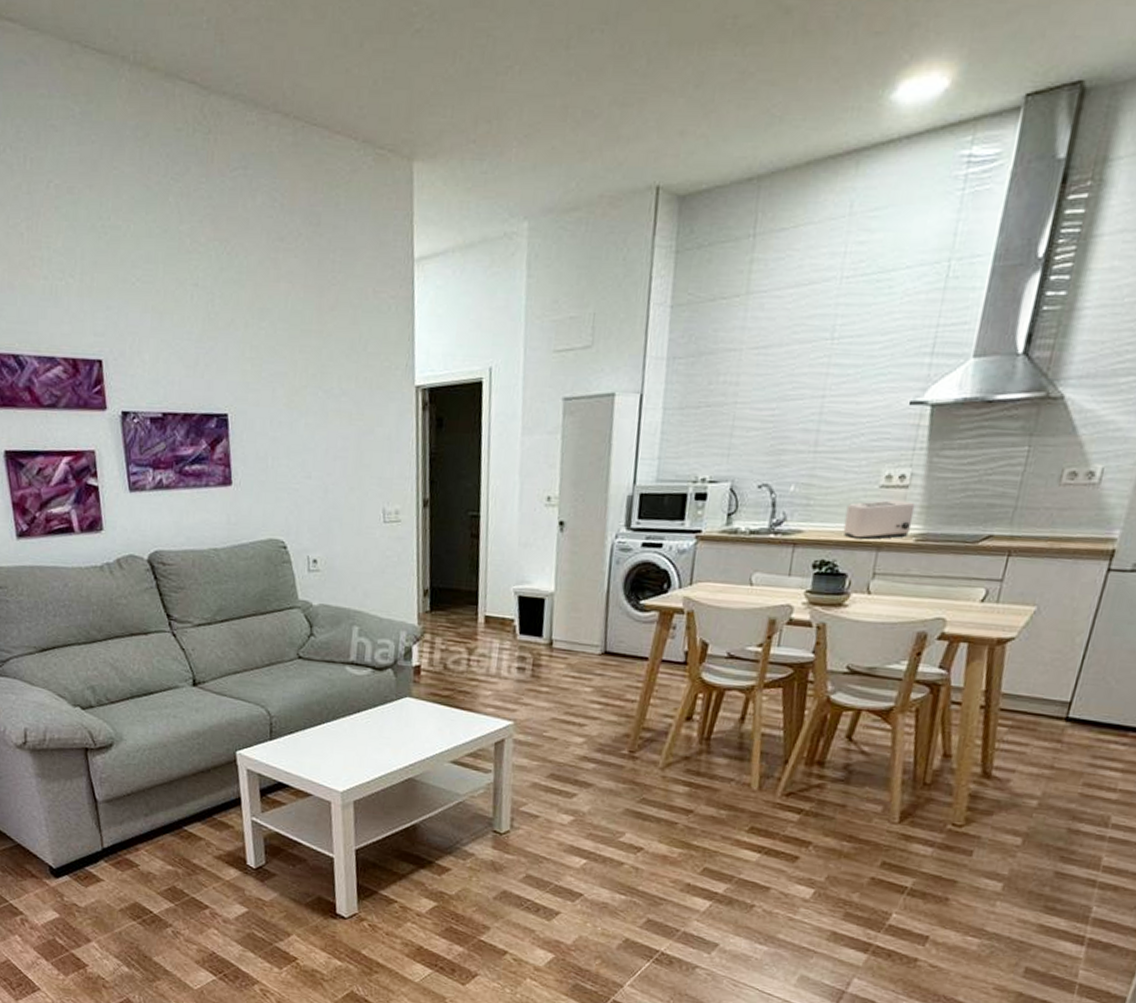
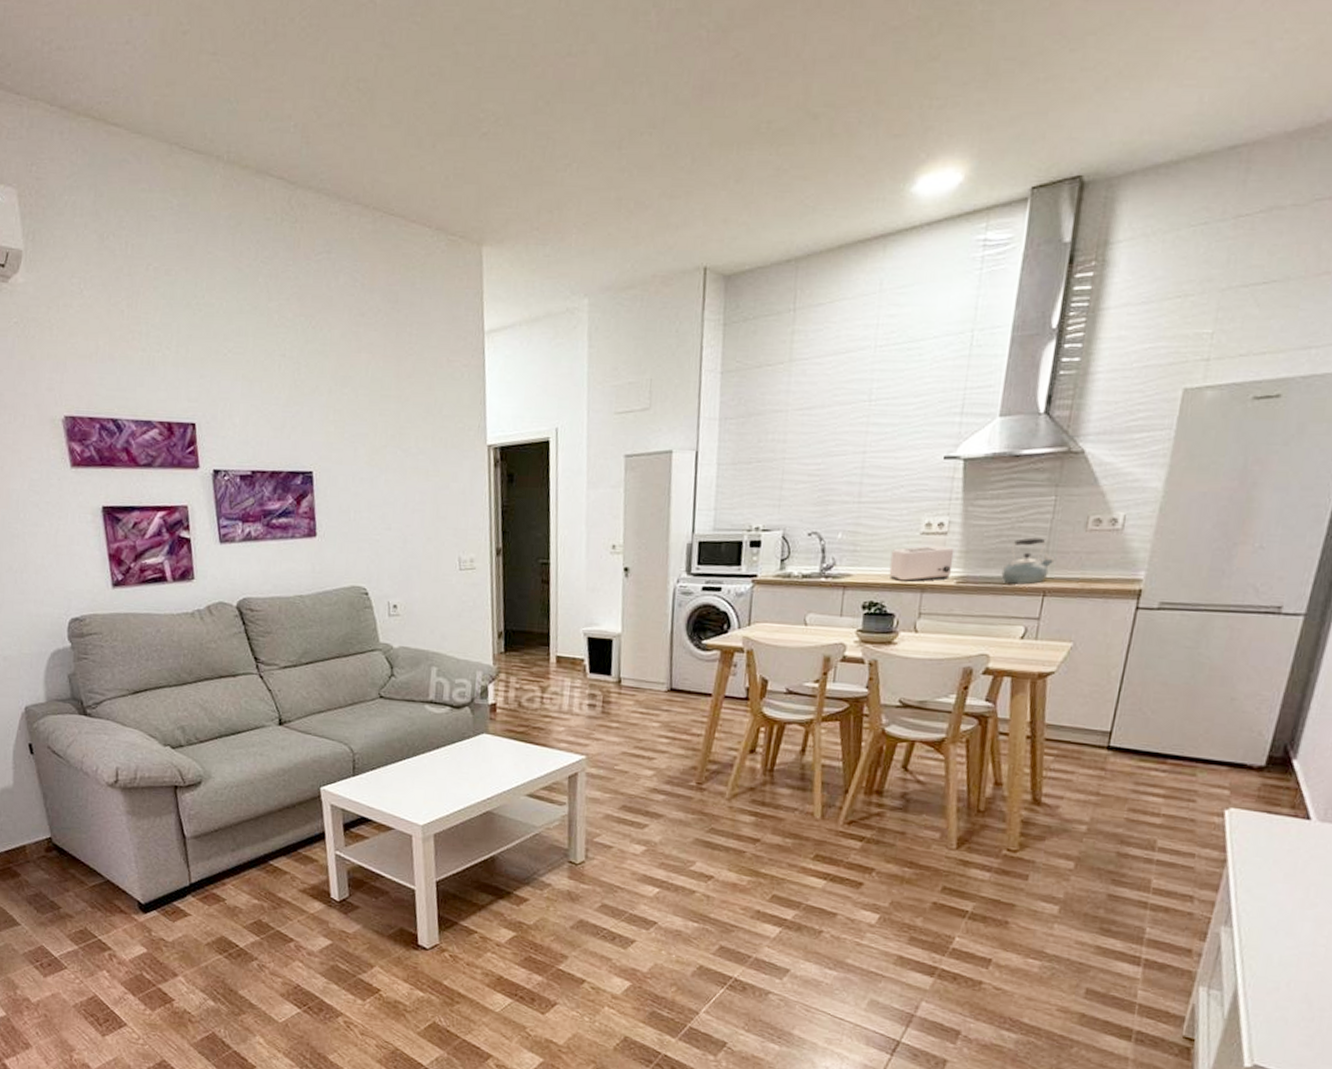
kettle: none [964,492,1024,544] -> present [1001,537,1055,585]

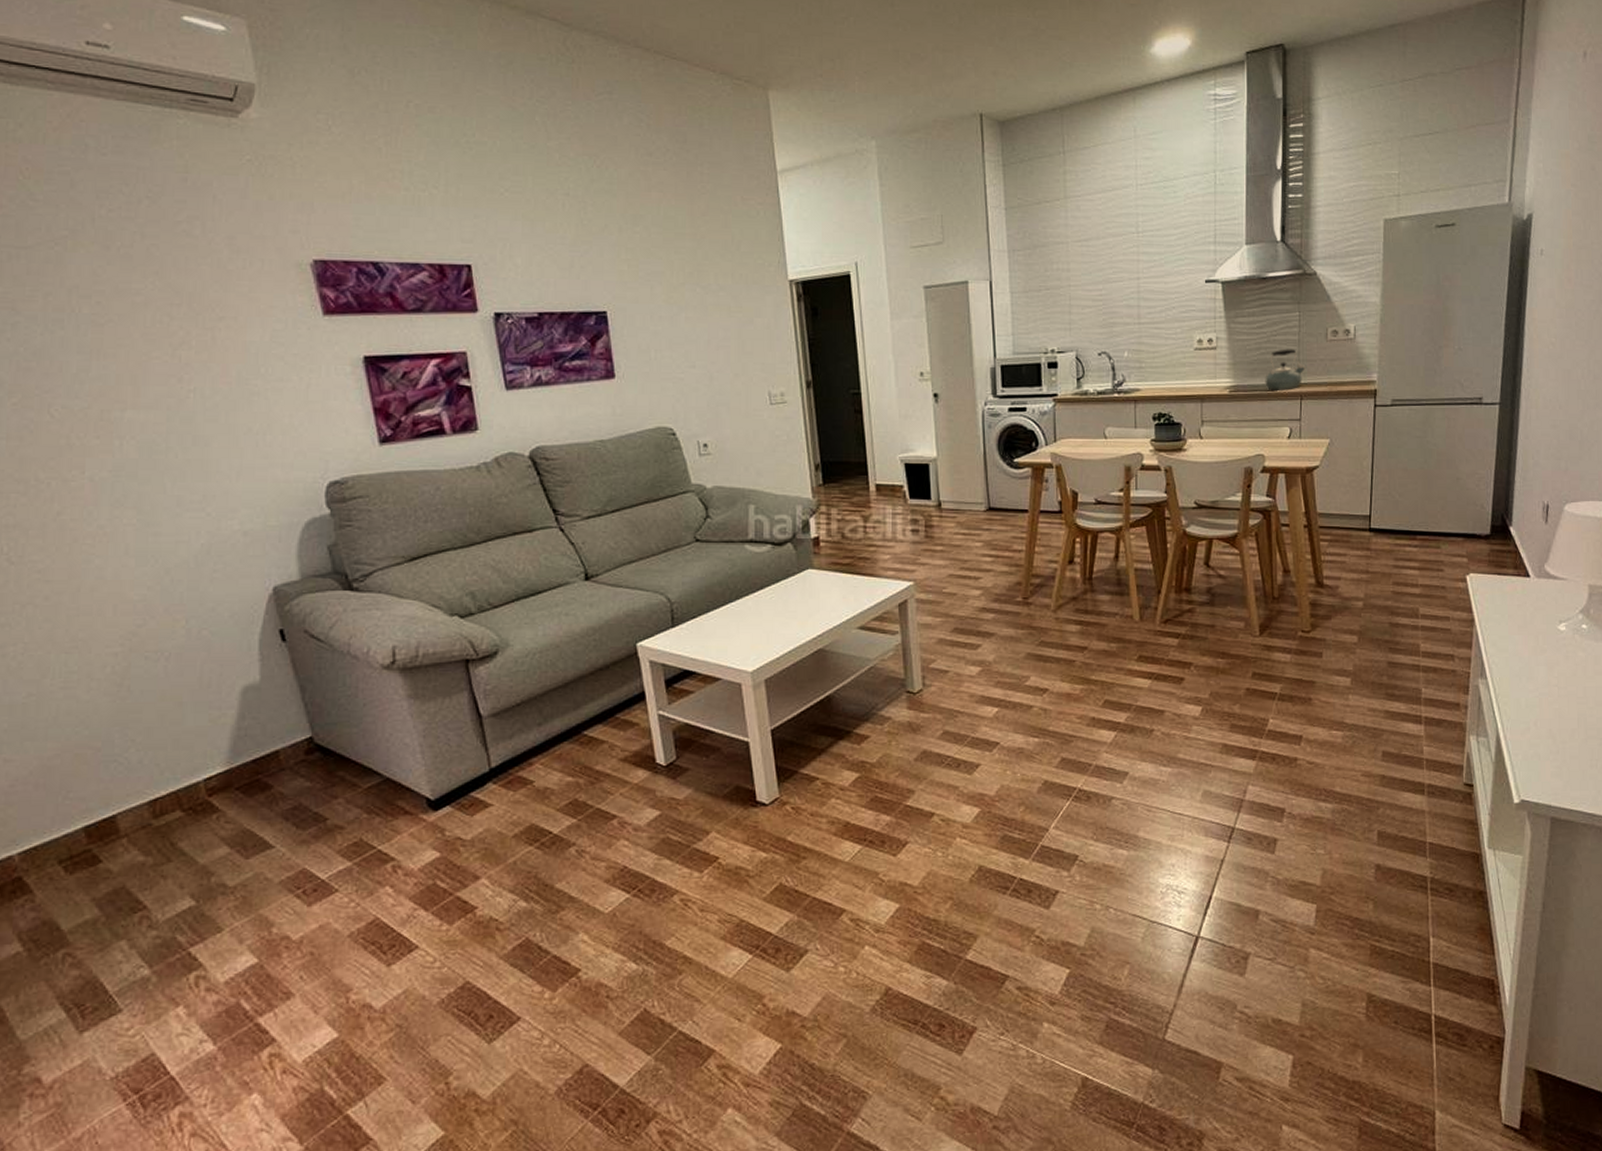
toaster: present [889,545,954,583] -> none [1172,359,1224,394]

